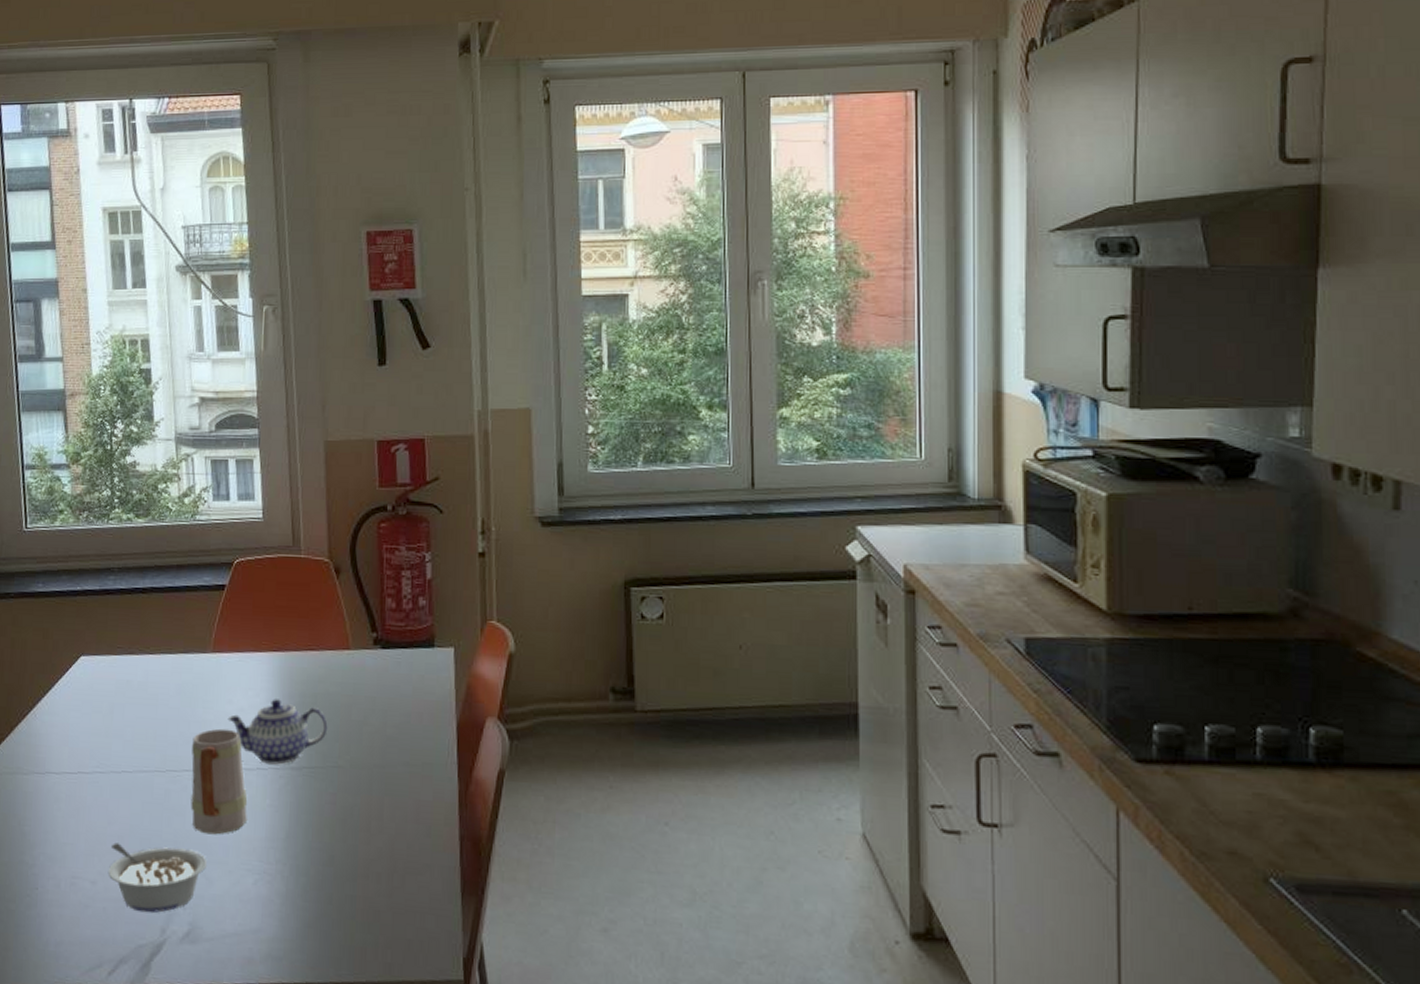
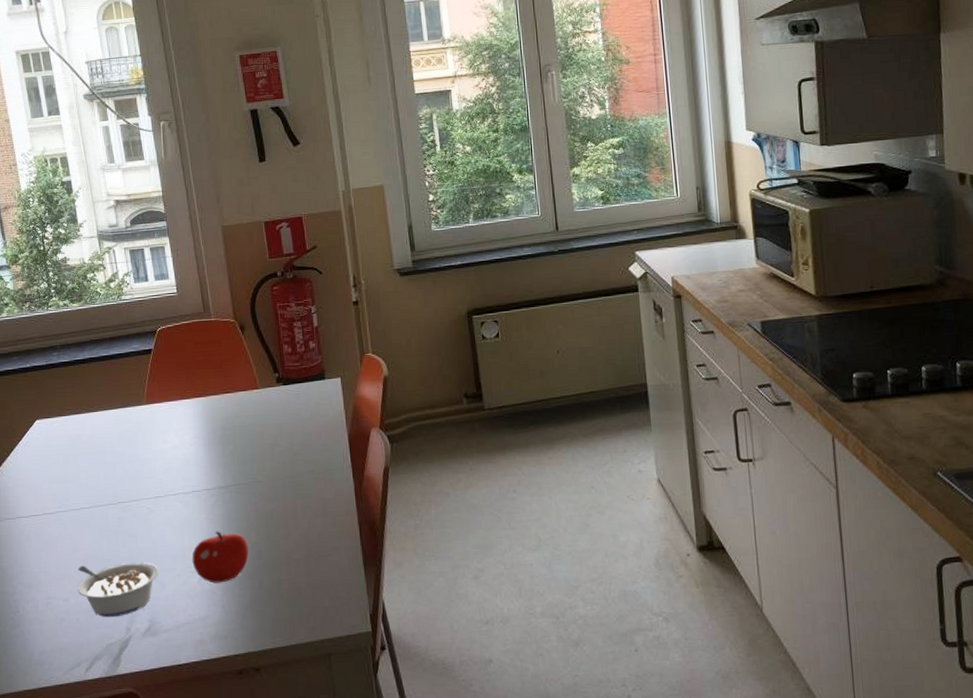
mug: present [190,728,248,835] -> none [137,463,188,549]
teapot: present [227,699,328,765] -> none [164,434,246,487]
fruit: none [248,822,319,889] -> present [192,531,249,583]

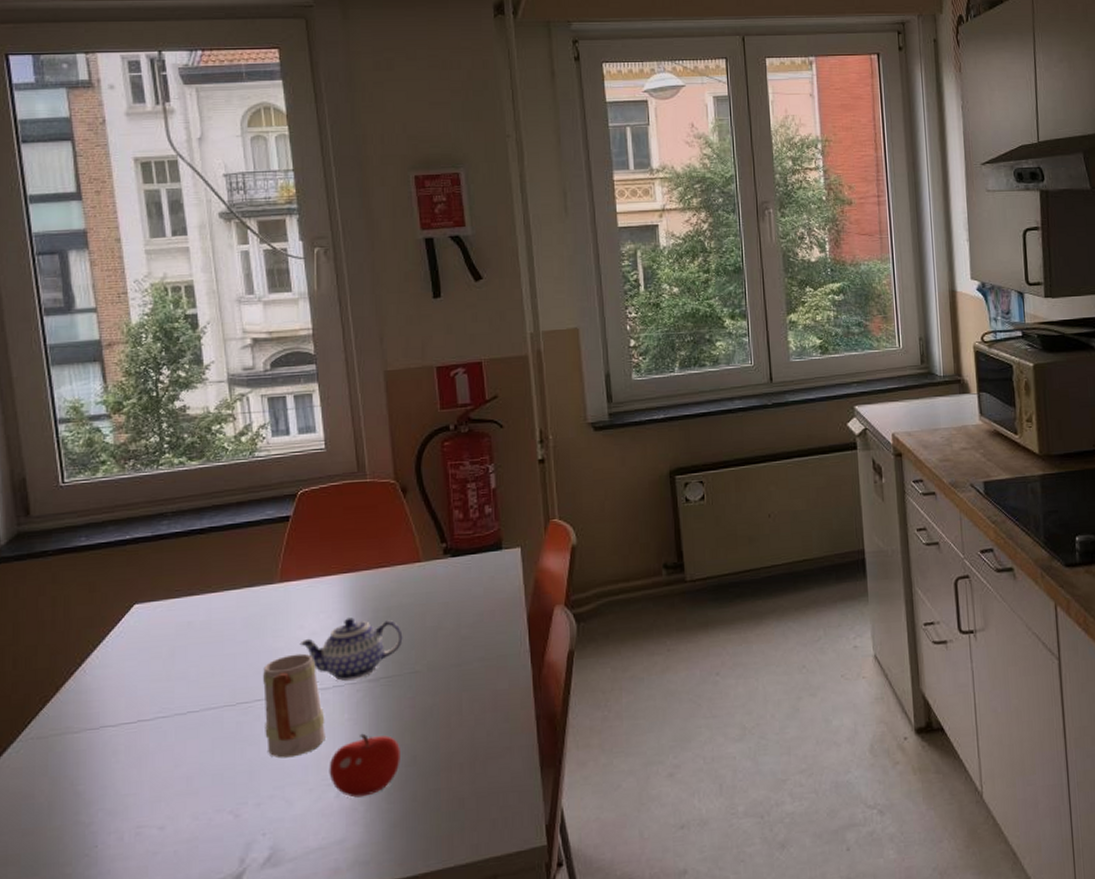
legume: present [77,562,159,618] -> none [177,776,286,848]
mug: none [137,463,188,549] -> present [263,653,325,759]
teapot: none [164,434,246,487] -> present [299,617,403,681]

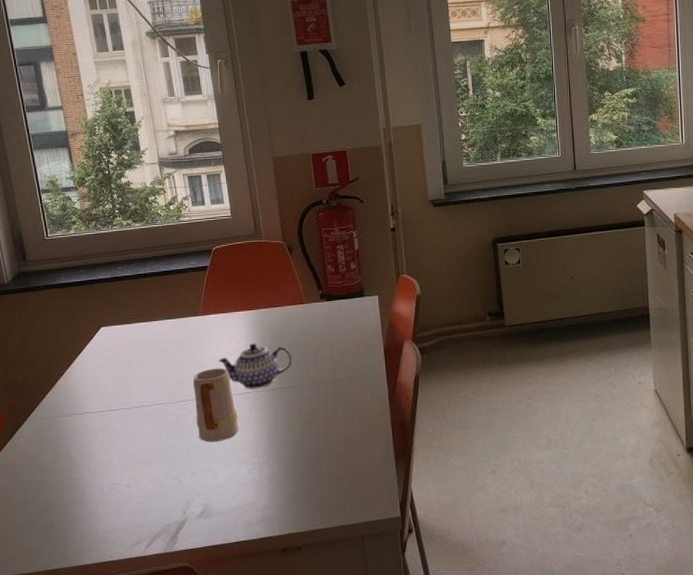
fruit: present [329,733,400,798] -> none [242,428,293,473]

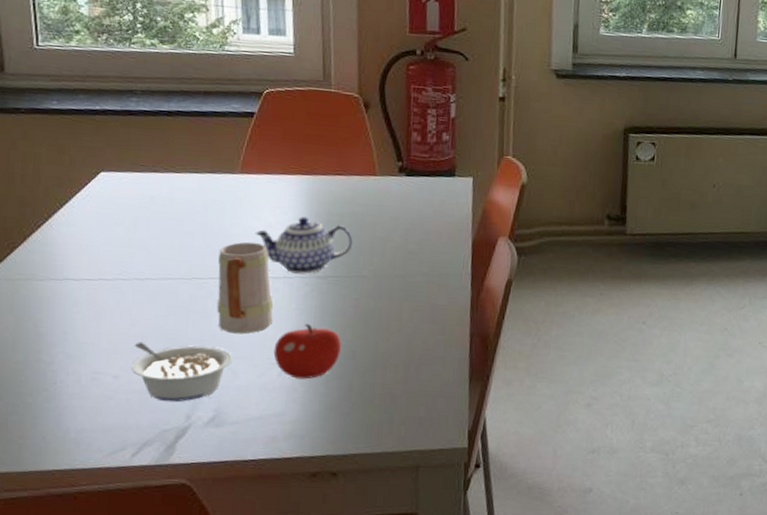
legume: none [138,454,213,502] -> present [131,342,233,403]
fruit: none [242,428,293,473] -> present [273,323,341,379]

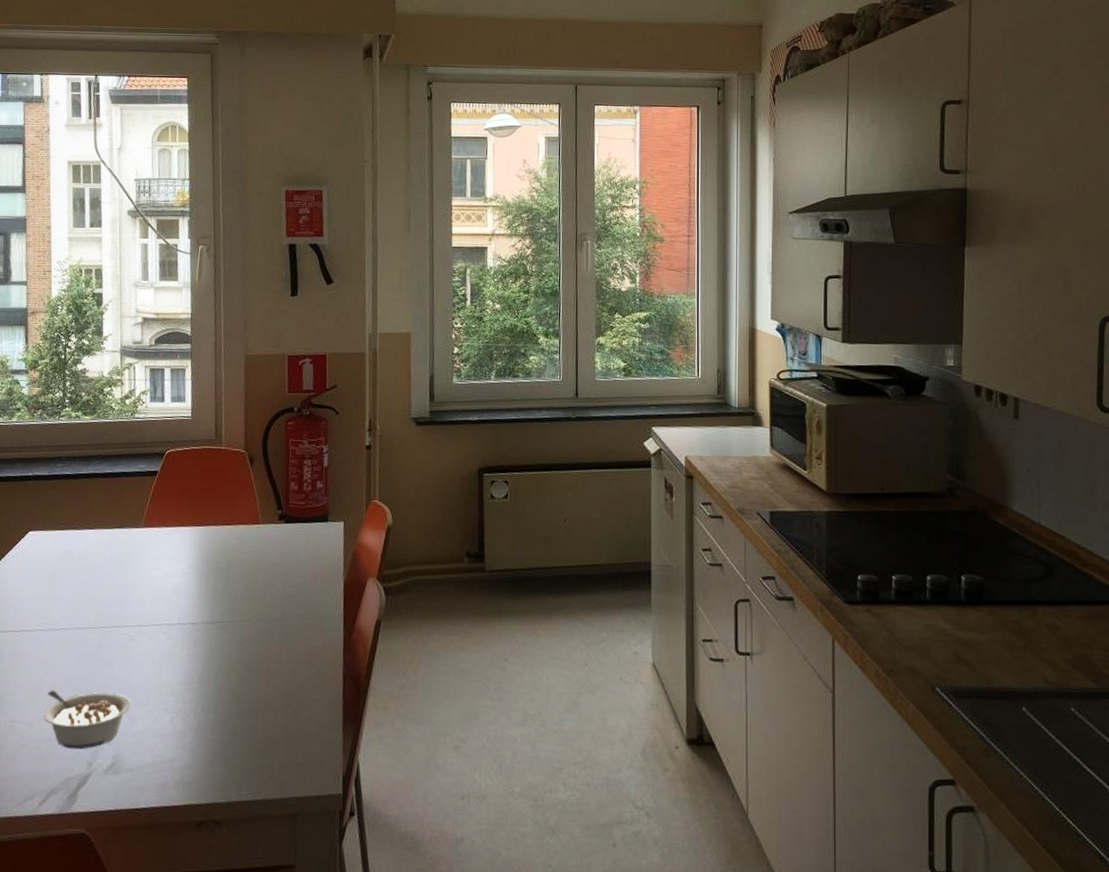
mug: present [217,241,274,334] -> none [119,591,168,681]
teapot: present [255,217,353,274] -> none [154,565,239,620]
fruit: present [273,323,341,379] -> none [166,668,227,725]

